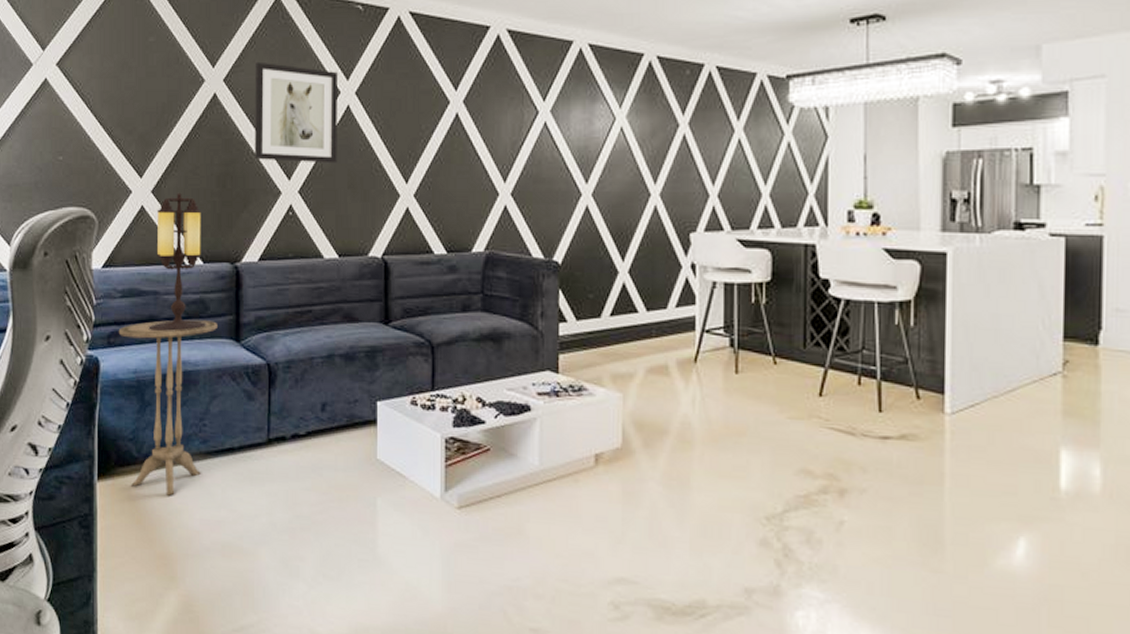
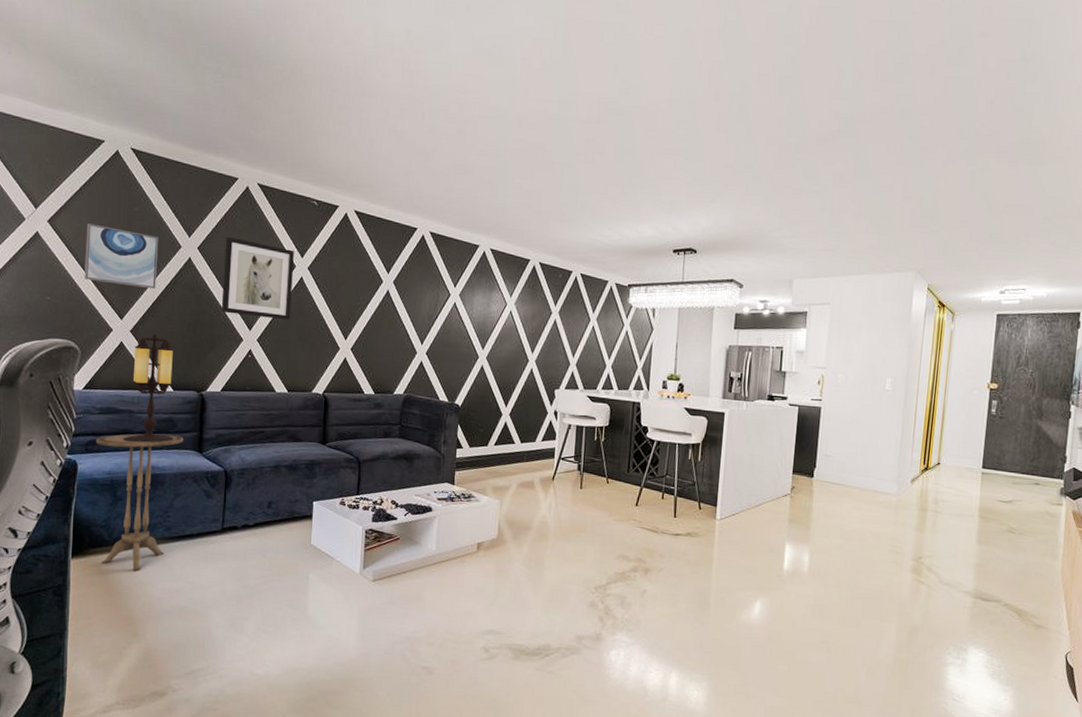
wall art: none [98,62,179,137] -> present [84,223,159,290]

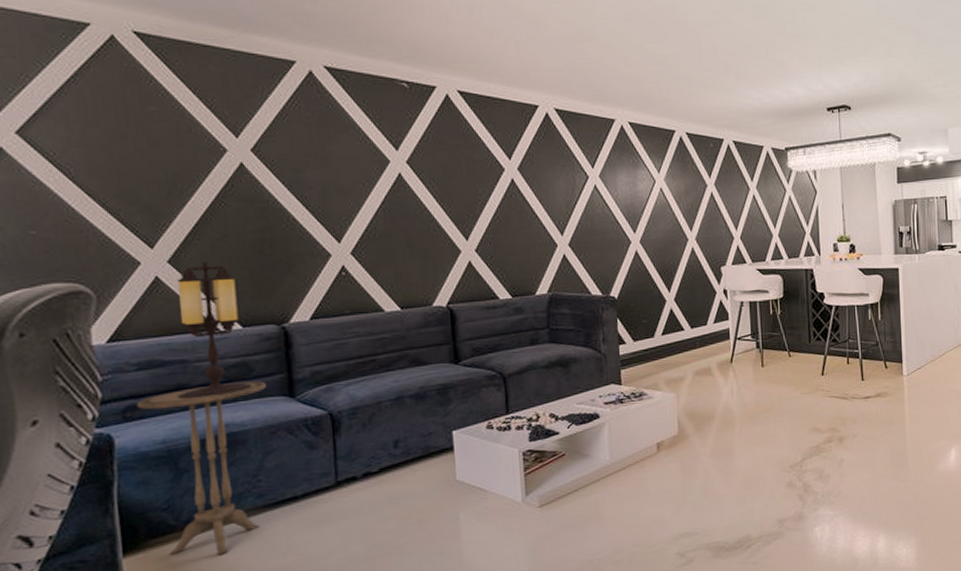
wall art: present [84,223,159,290] -> none [79,131,197,207]
wall art: present [221,236,294,321] -> none [289,132,392,226]

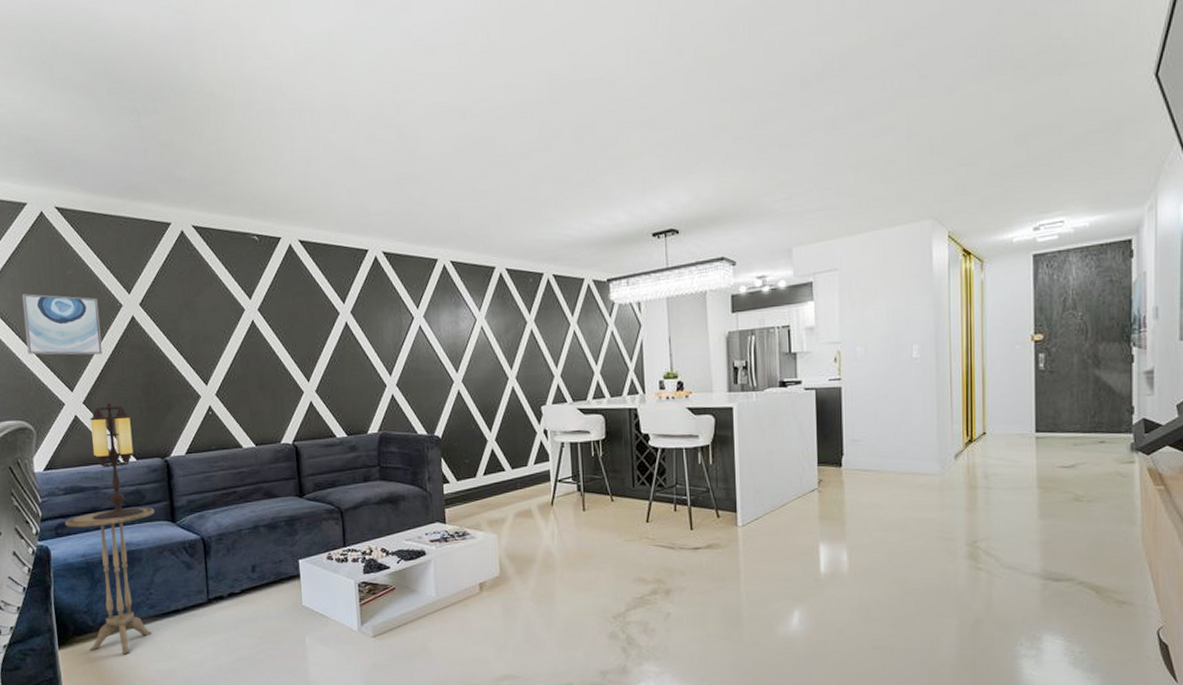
wall art: none [79,131,197,207] -> present [21,294,102,355]

